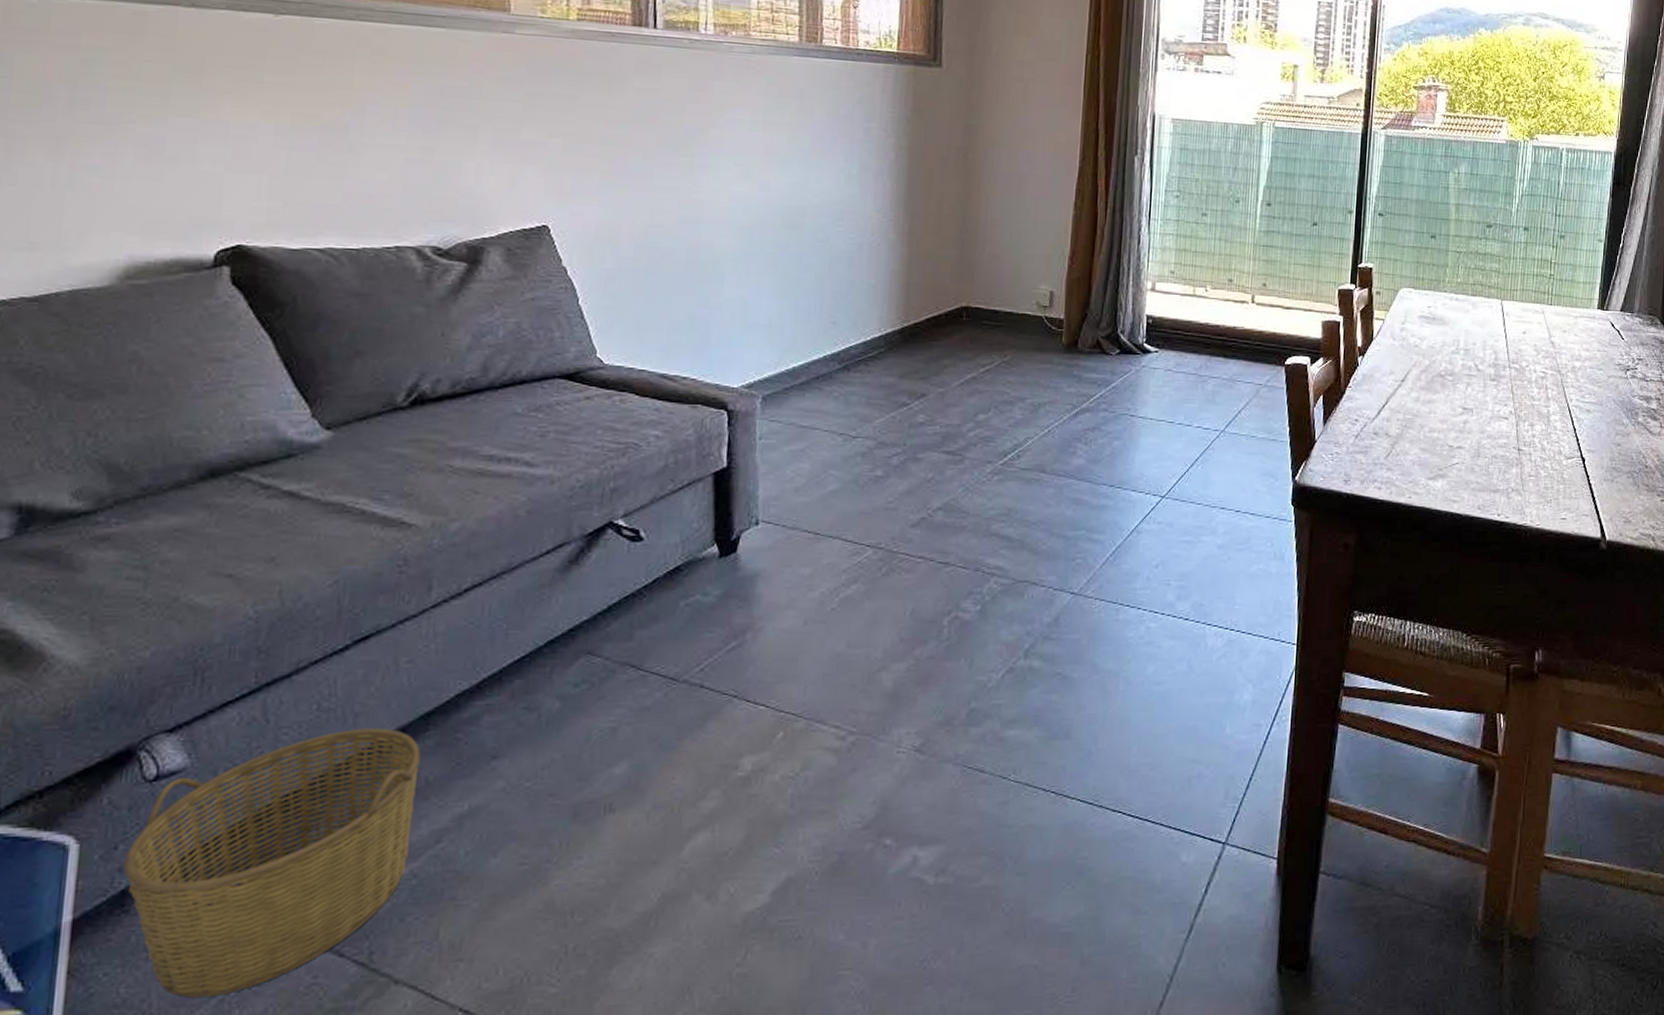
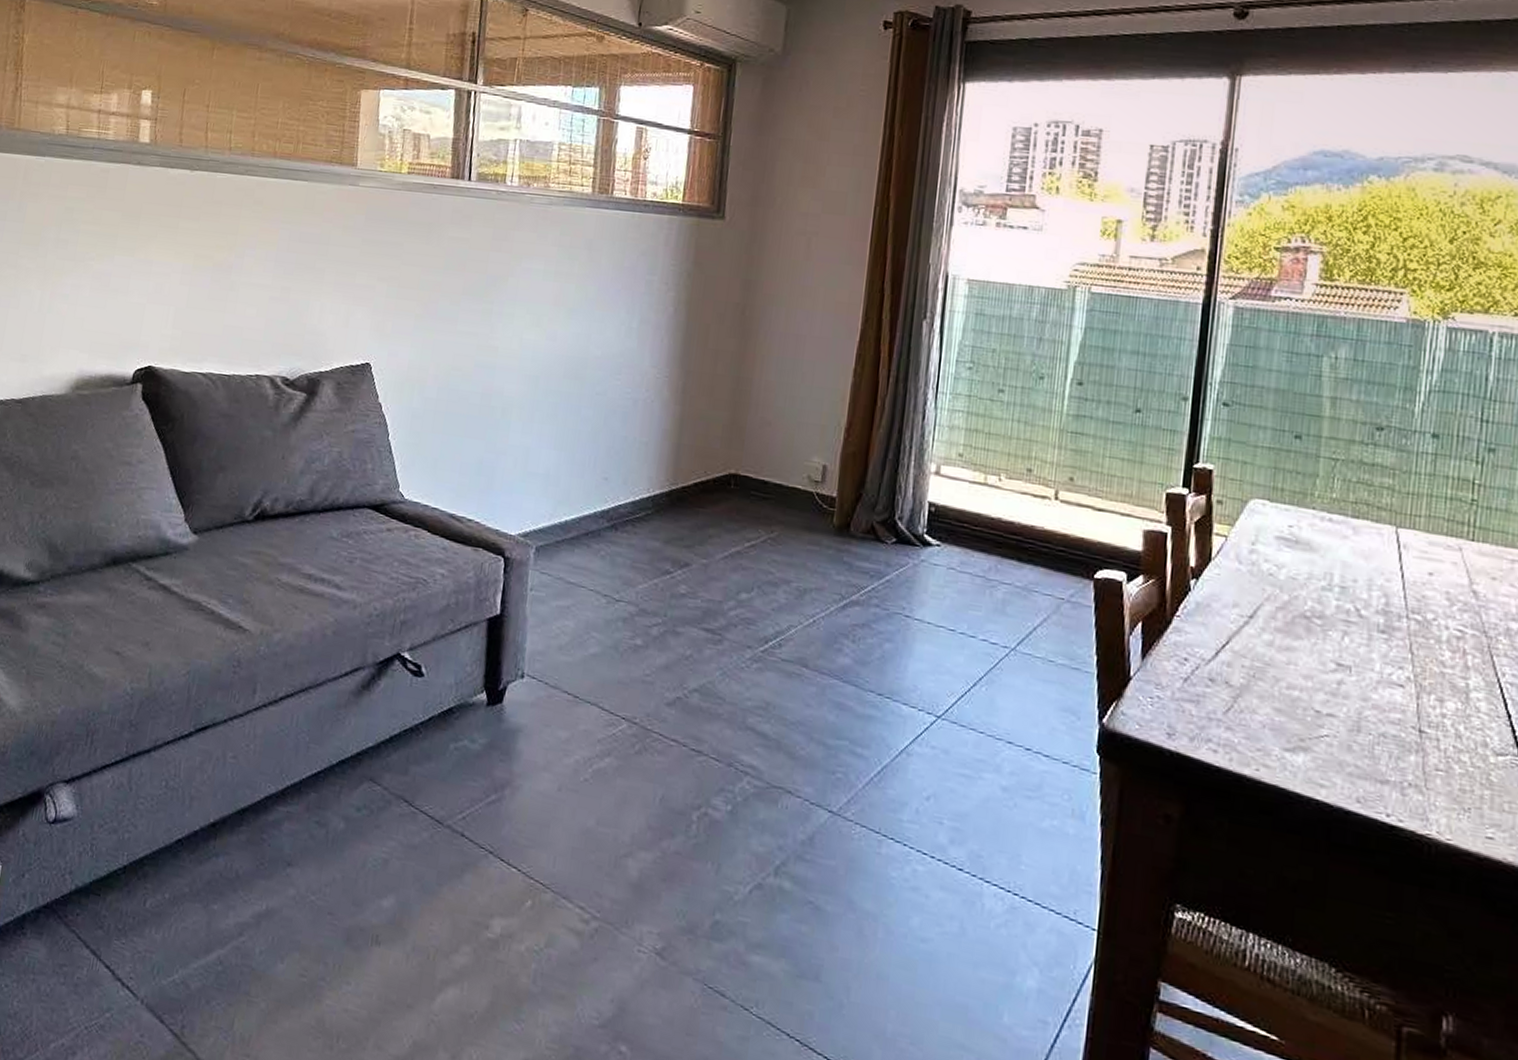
basket: present [123,728,421,998] -> none [26,810,235,1031]

